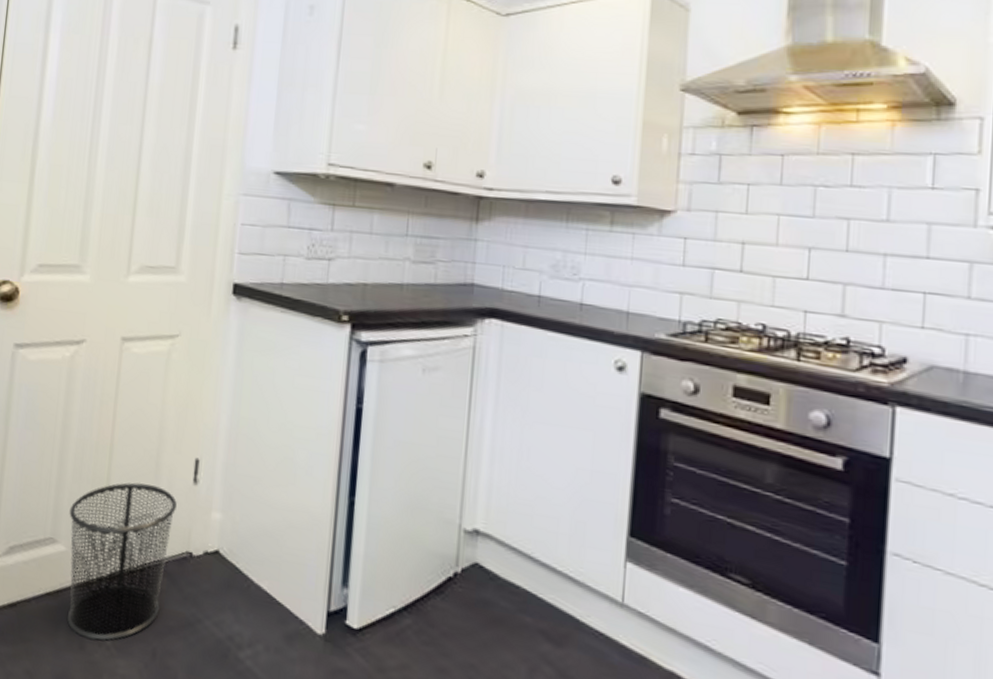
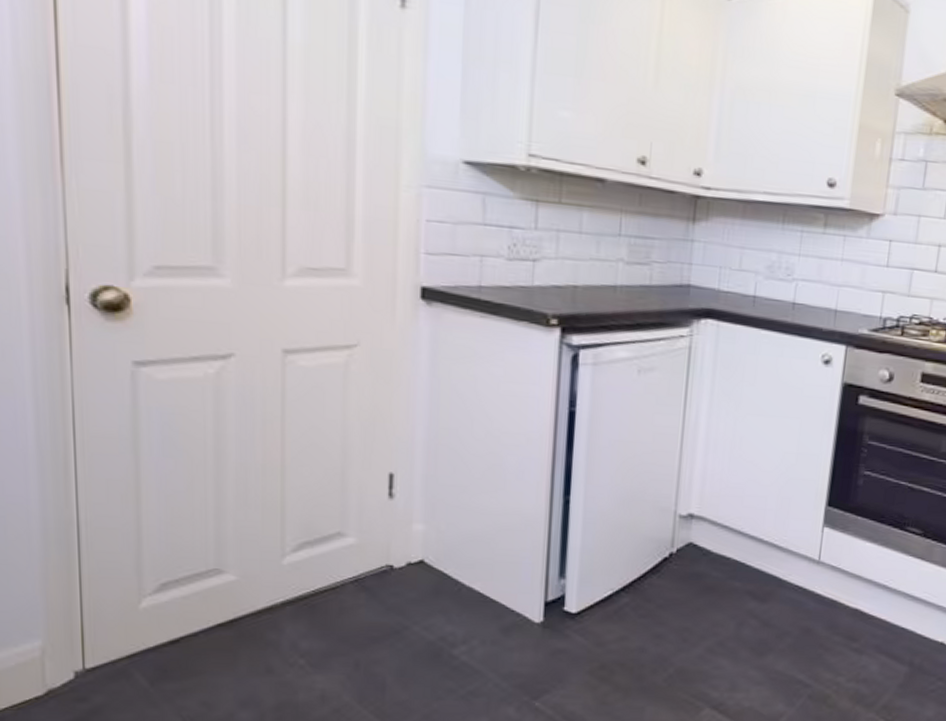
waste bin: present [67,482,177,641] -> none [236,503,370,661]

